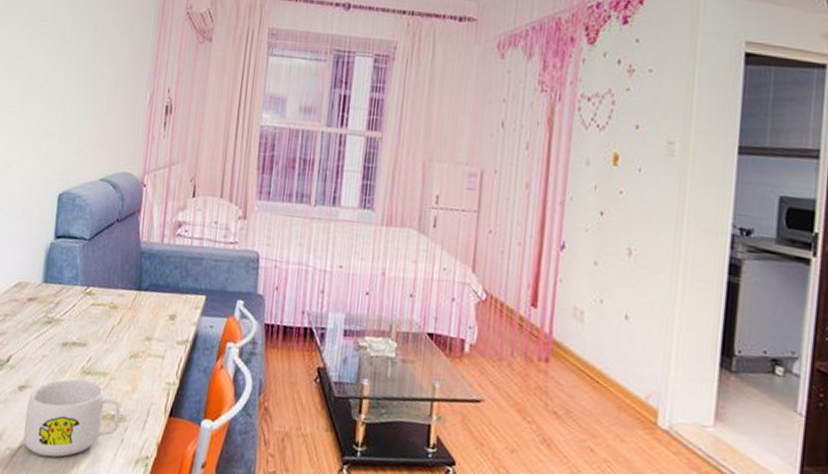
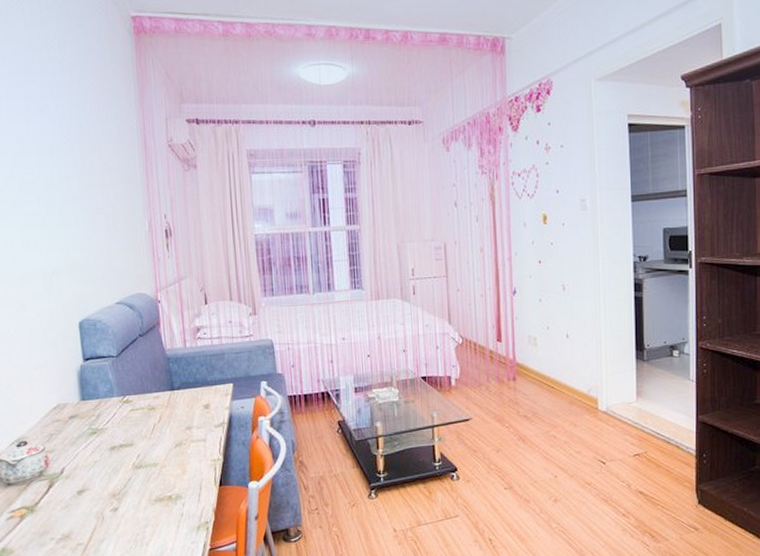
mug: present [23,379,120,458] -> none [88,474,177,543]

